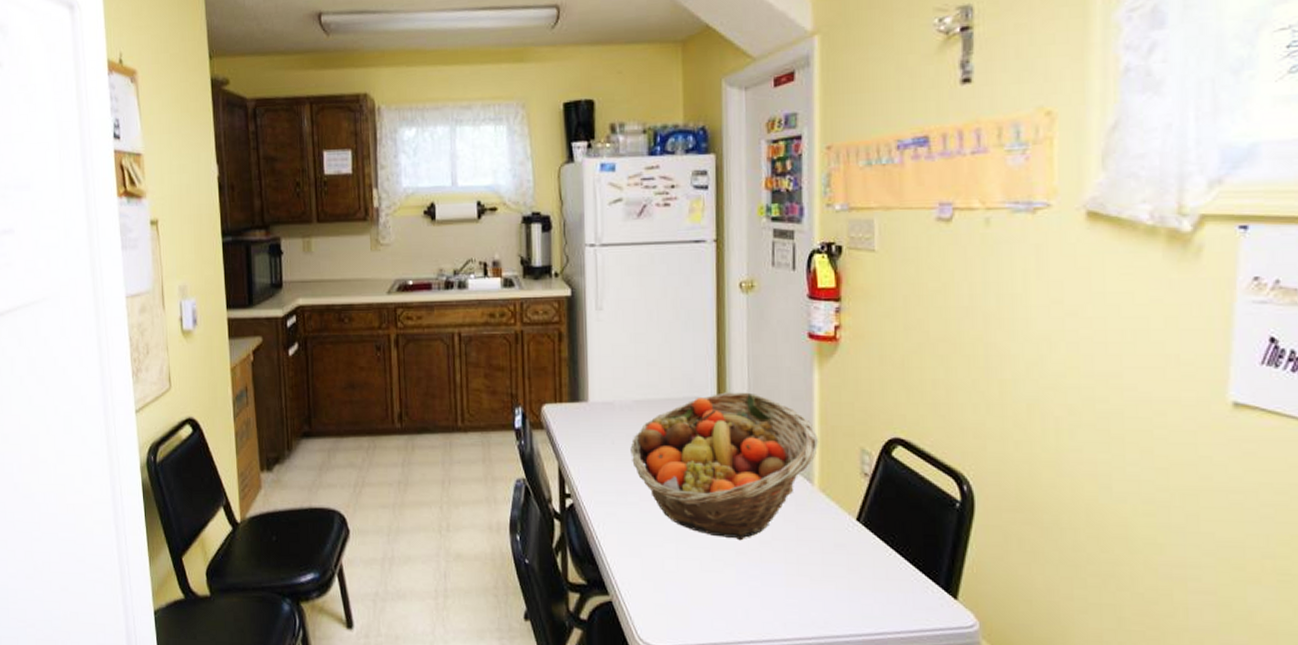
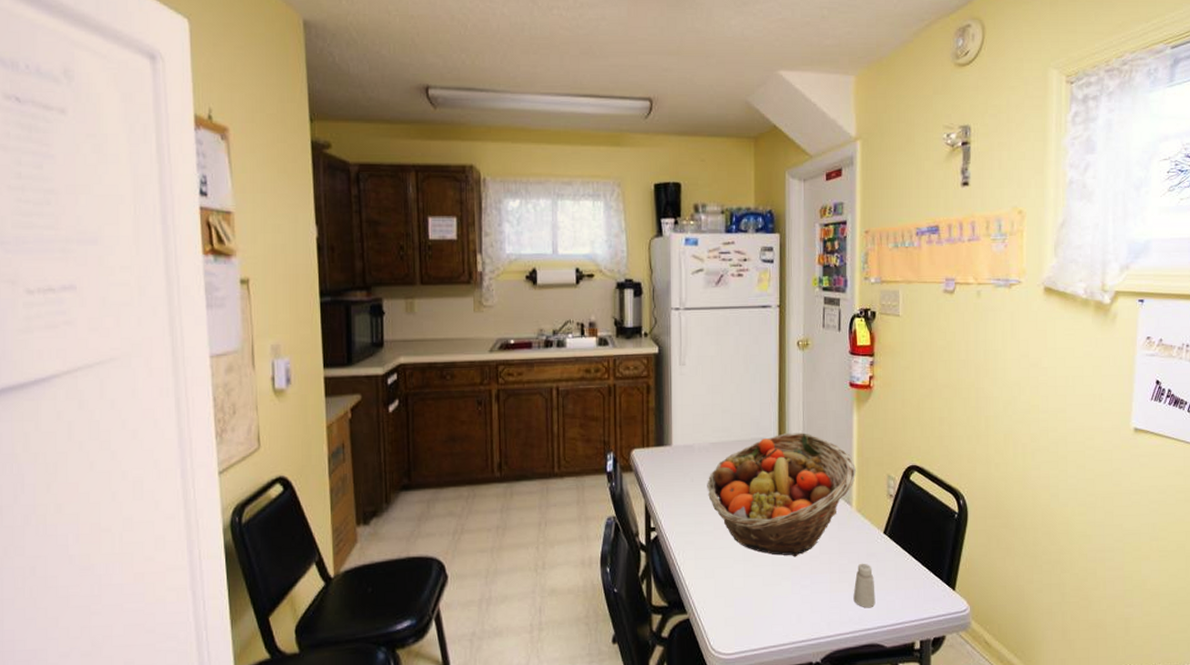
saltshaker: none [816,554,847,611] -> present [853,563,876,608]

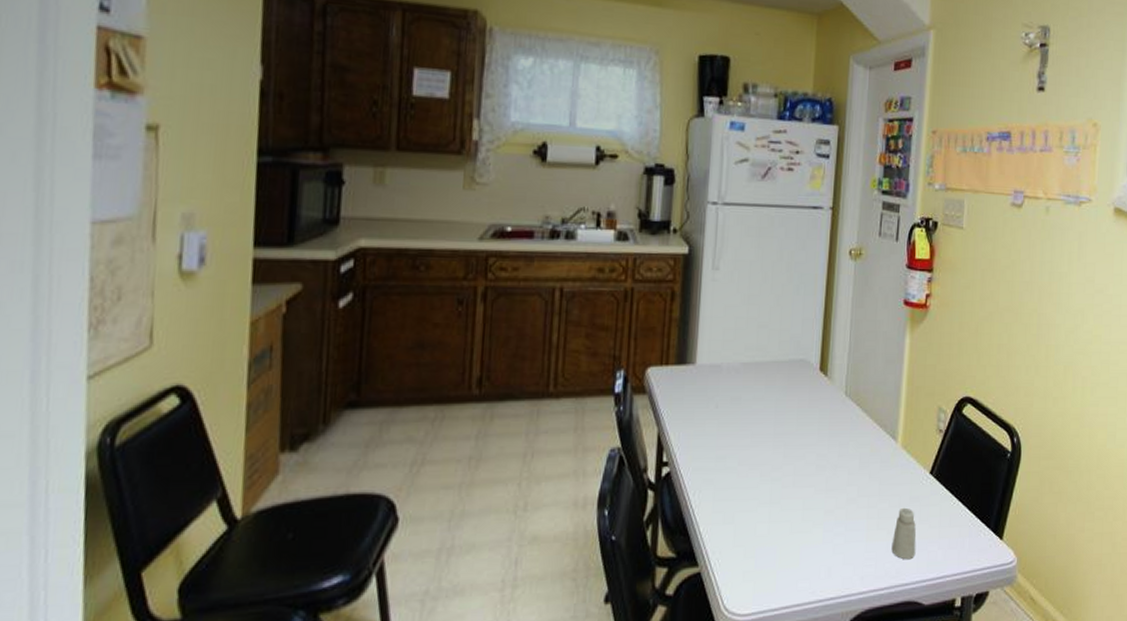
fruit basket: present [707,433,857,557] -> none [733,355,905,500]

